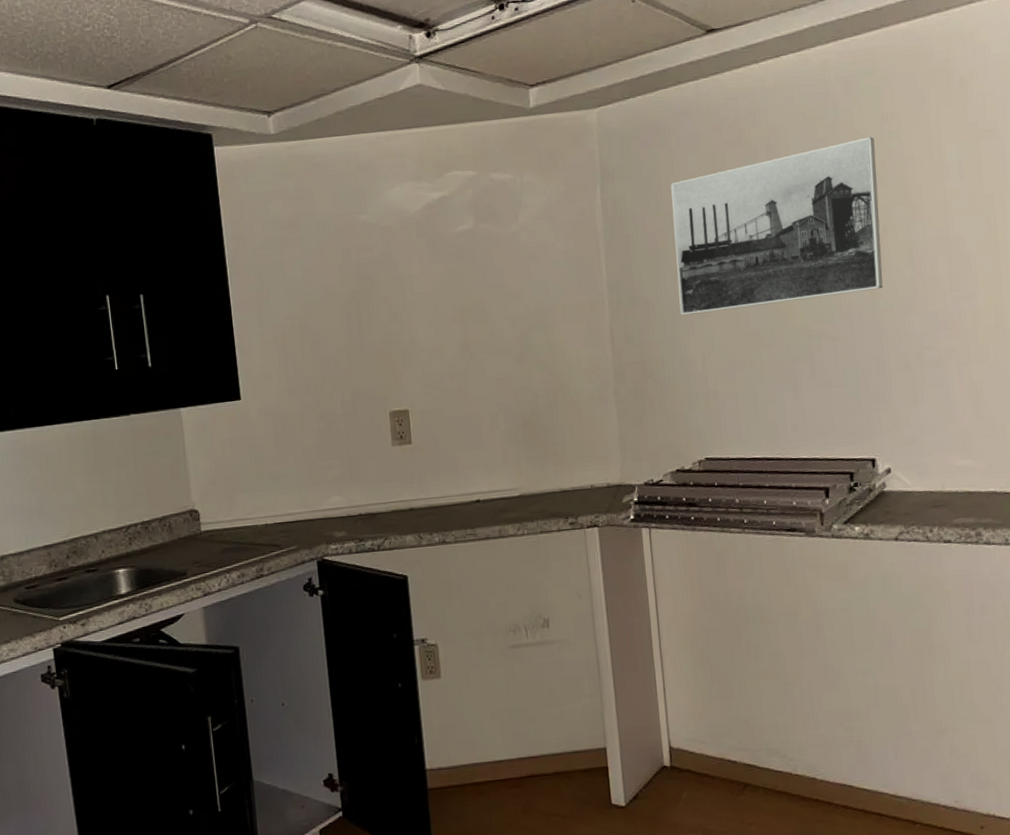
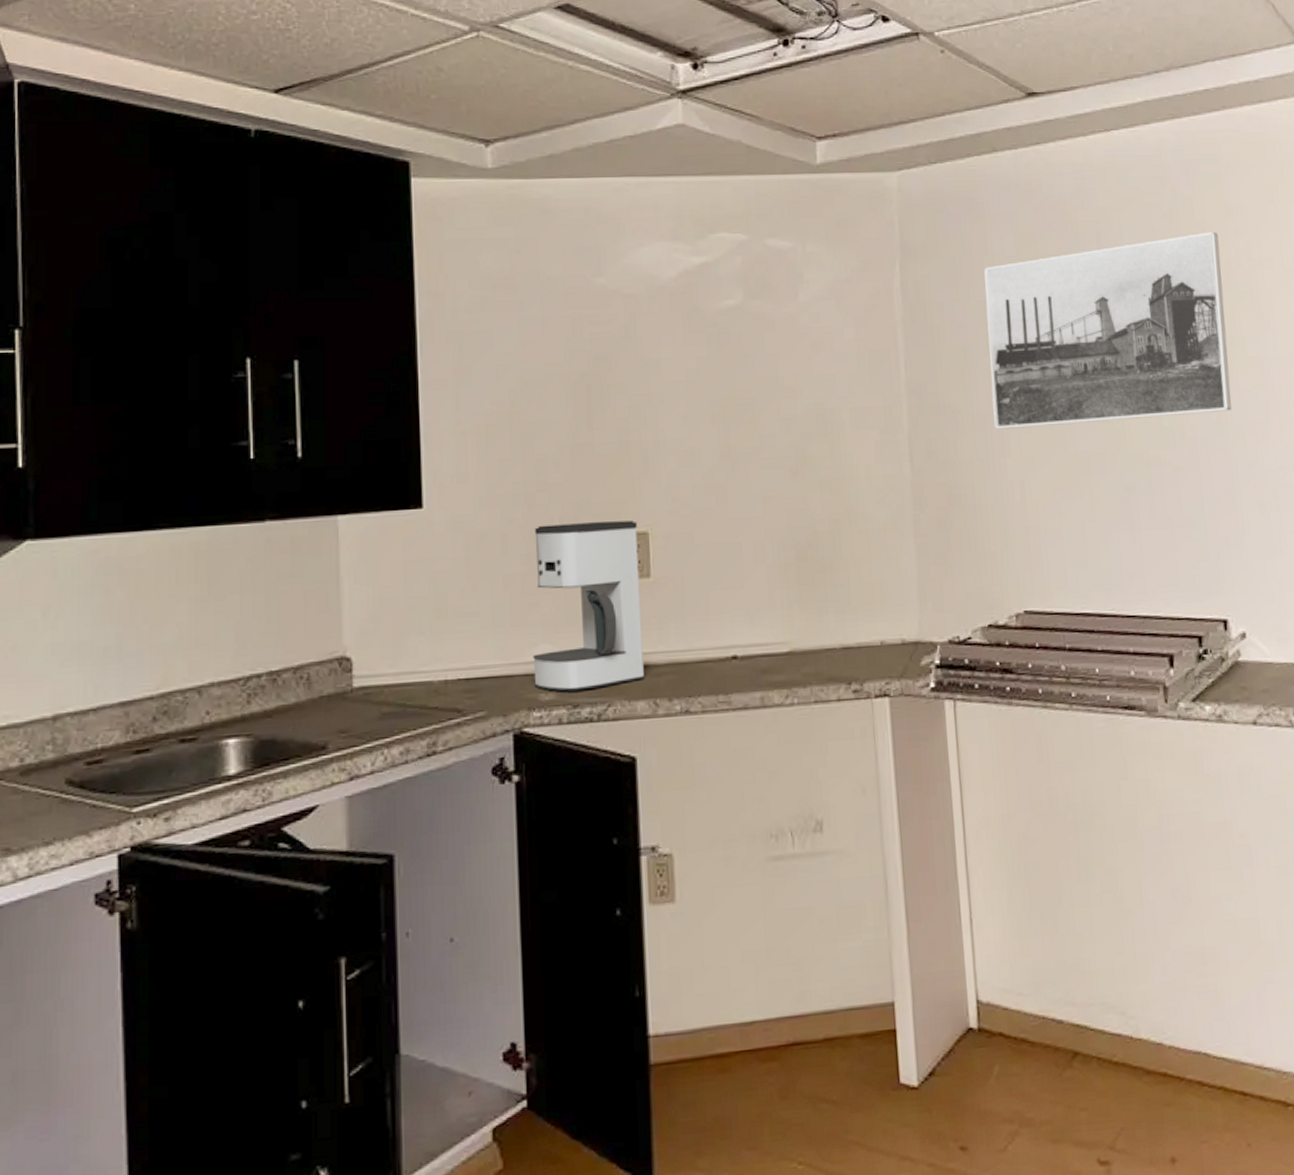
coffee maker: none [323,402,411,530] -> present [533,520,644,692]

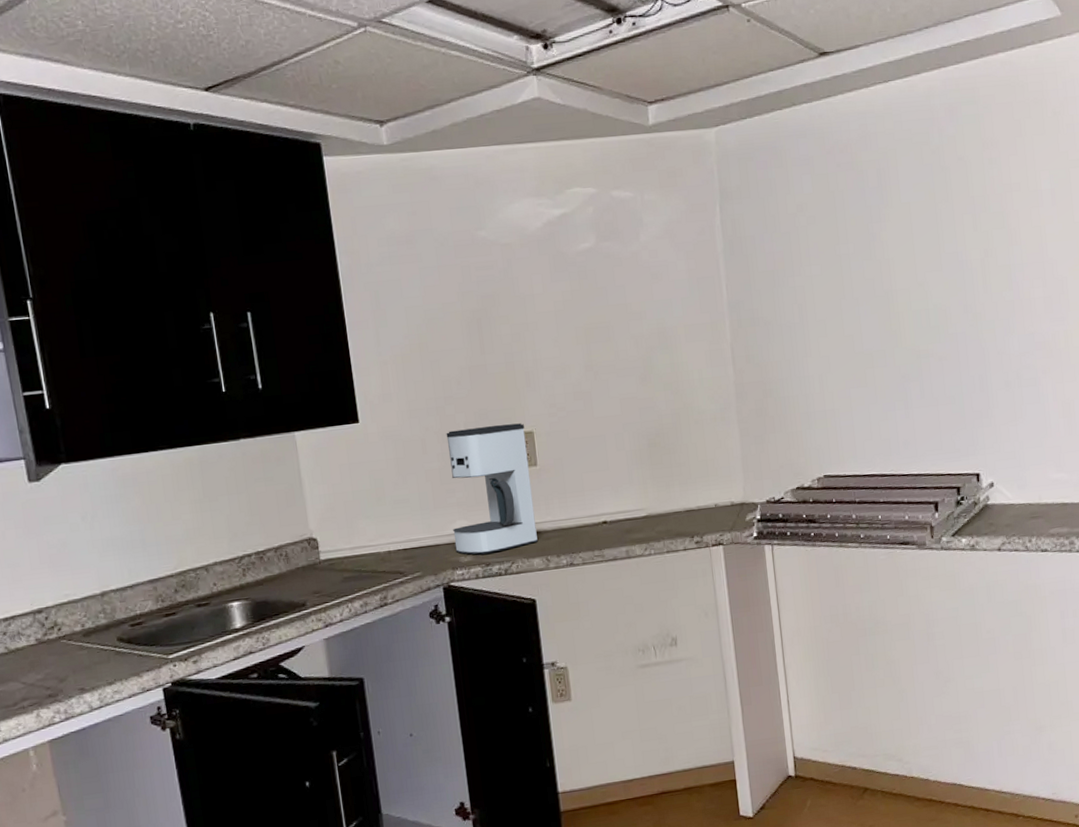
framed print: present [984,231,1232,429] -> none [787,163,985,336]

